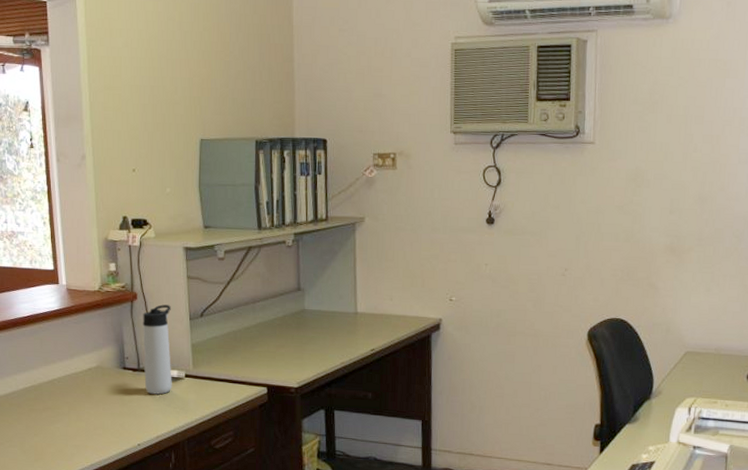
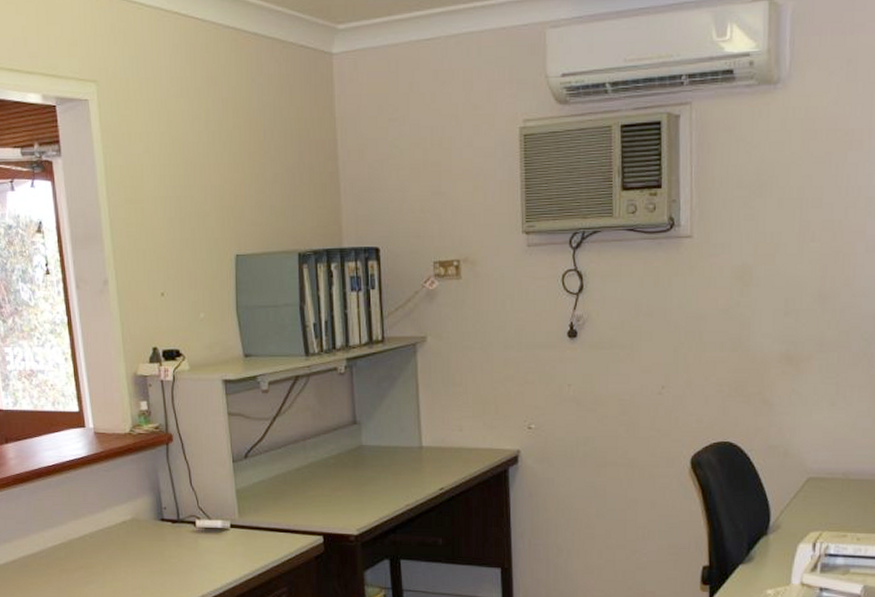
thermos bottle: present [142,304,172,395] -> none [180,446,217,548]

